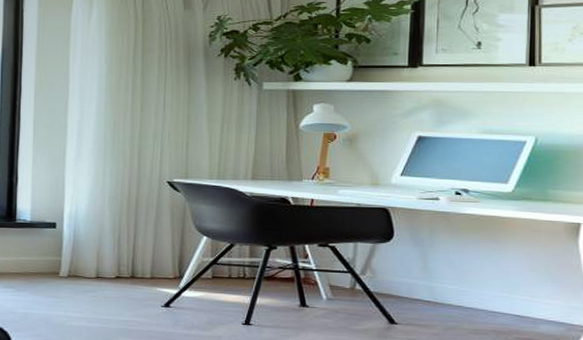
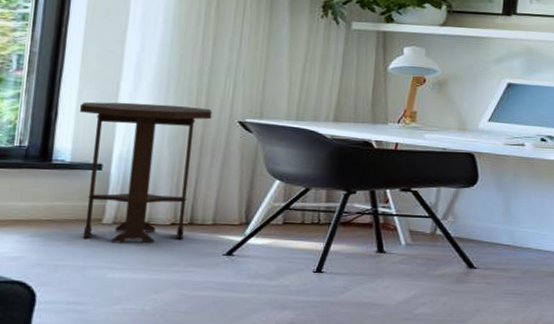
side table: none [34,166,144,295] -> present [79,101,213,243]

